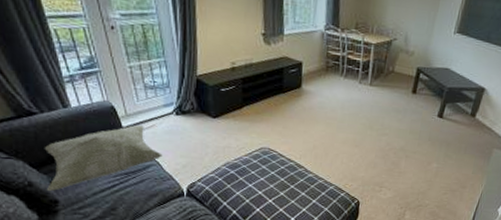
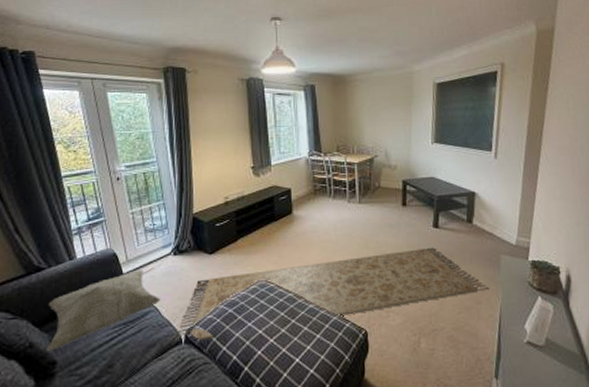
rug: none [179,135,476,196] -> present [177,247,490,341]

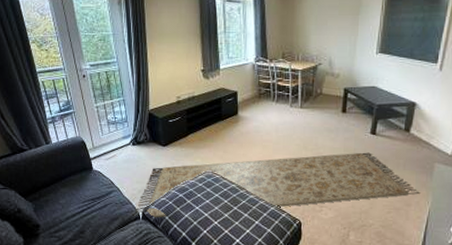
decorative pillow: present [45,269,161,352] -> none [30,155,122,217]

